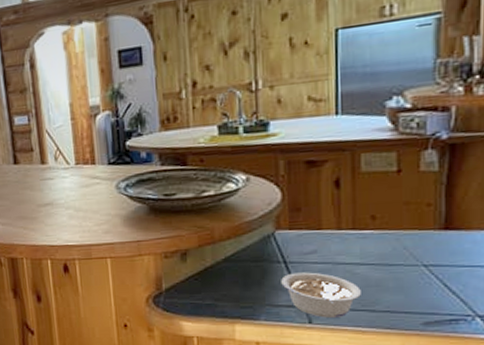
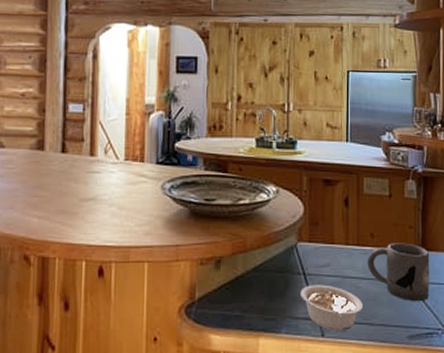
mug: none [367,223,457,287] -> present [367,243,430,302]

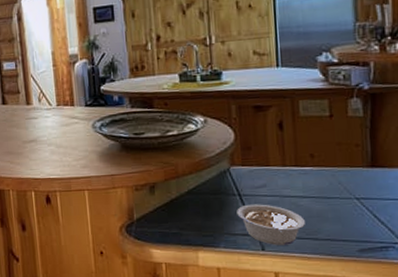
mug: present [367,243,430,302] -> none [307,161,383,218]

